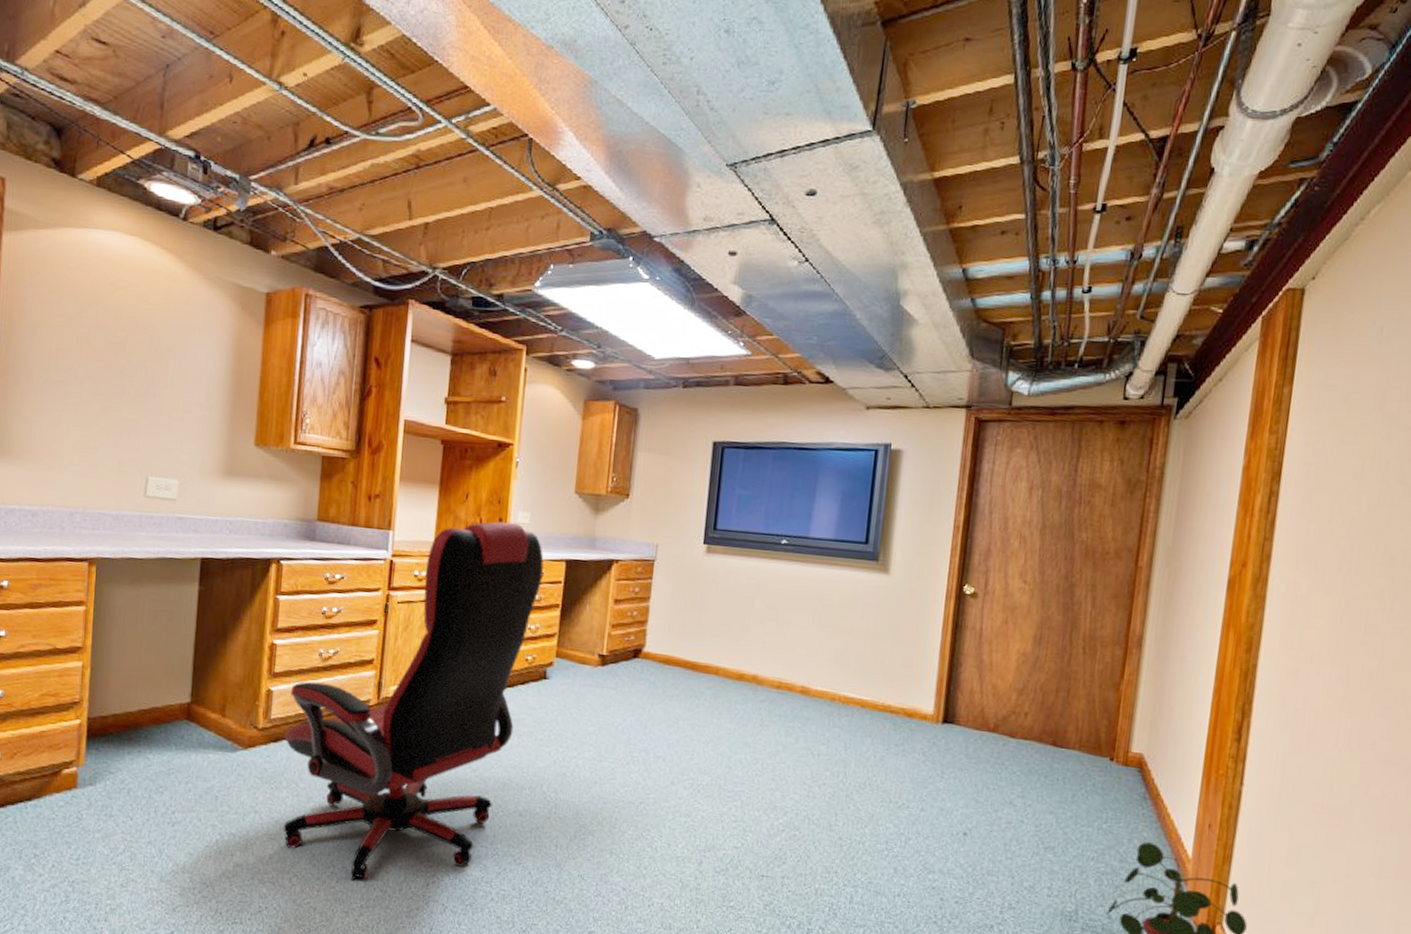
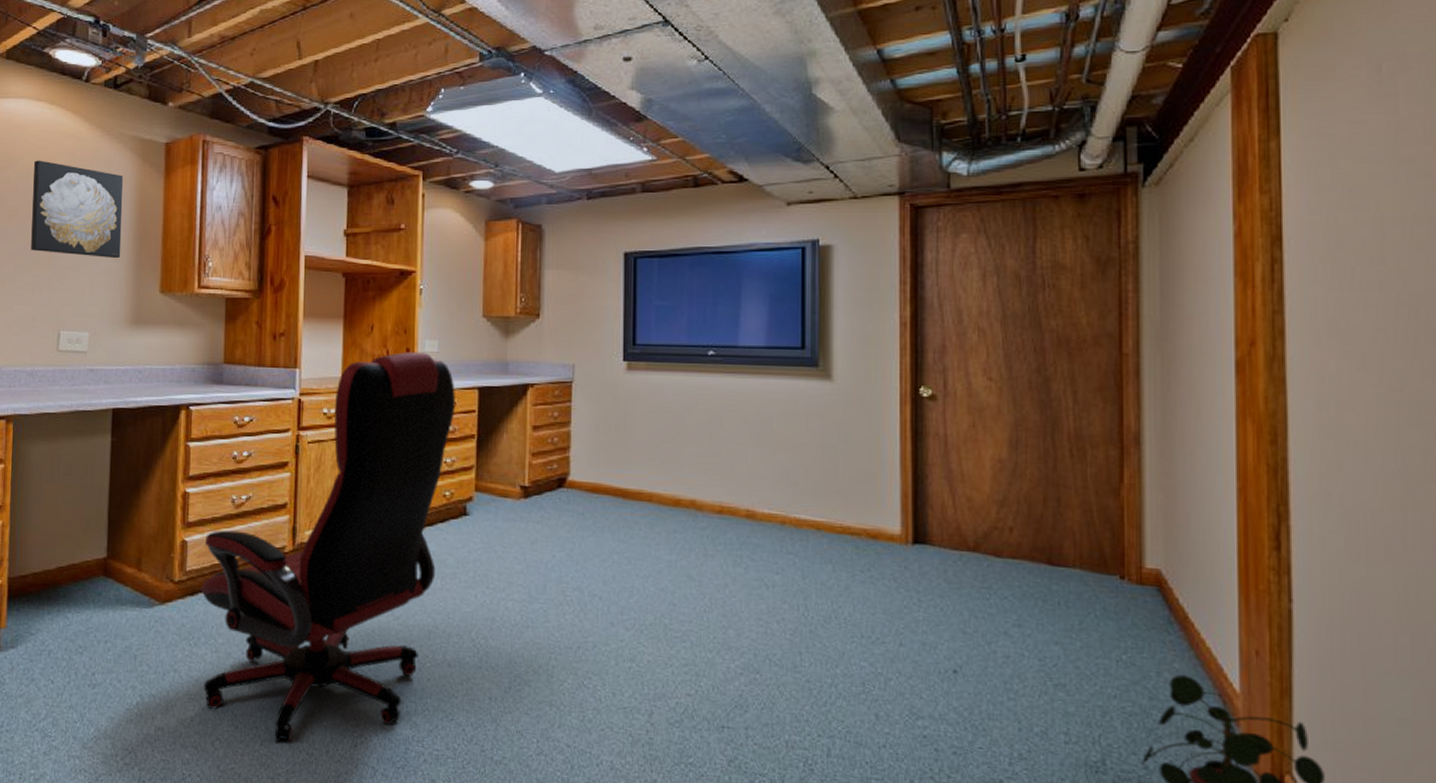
wall art: none [119,298,221,408] -> present [31,160,124,259]

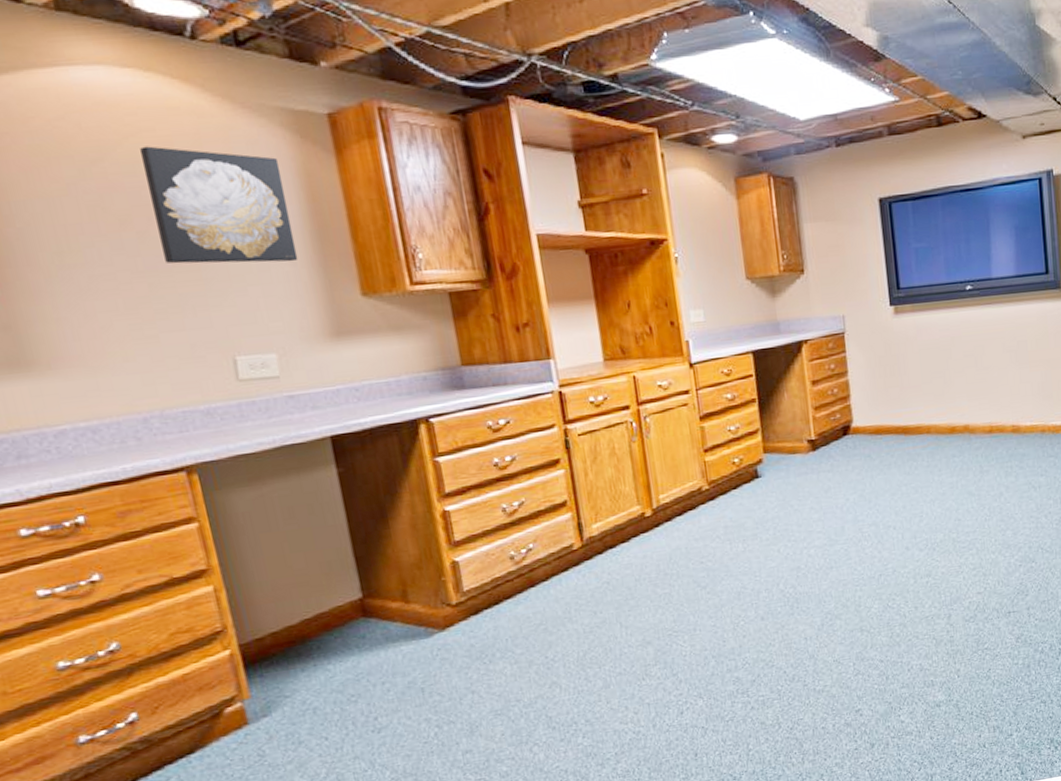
office chair: present [200,351,455,744] -> none [479,322,737,732]

